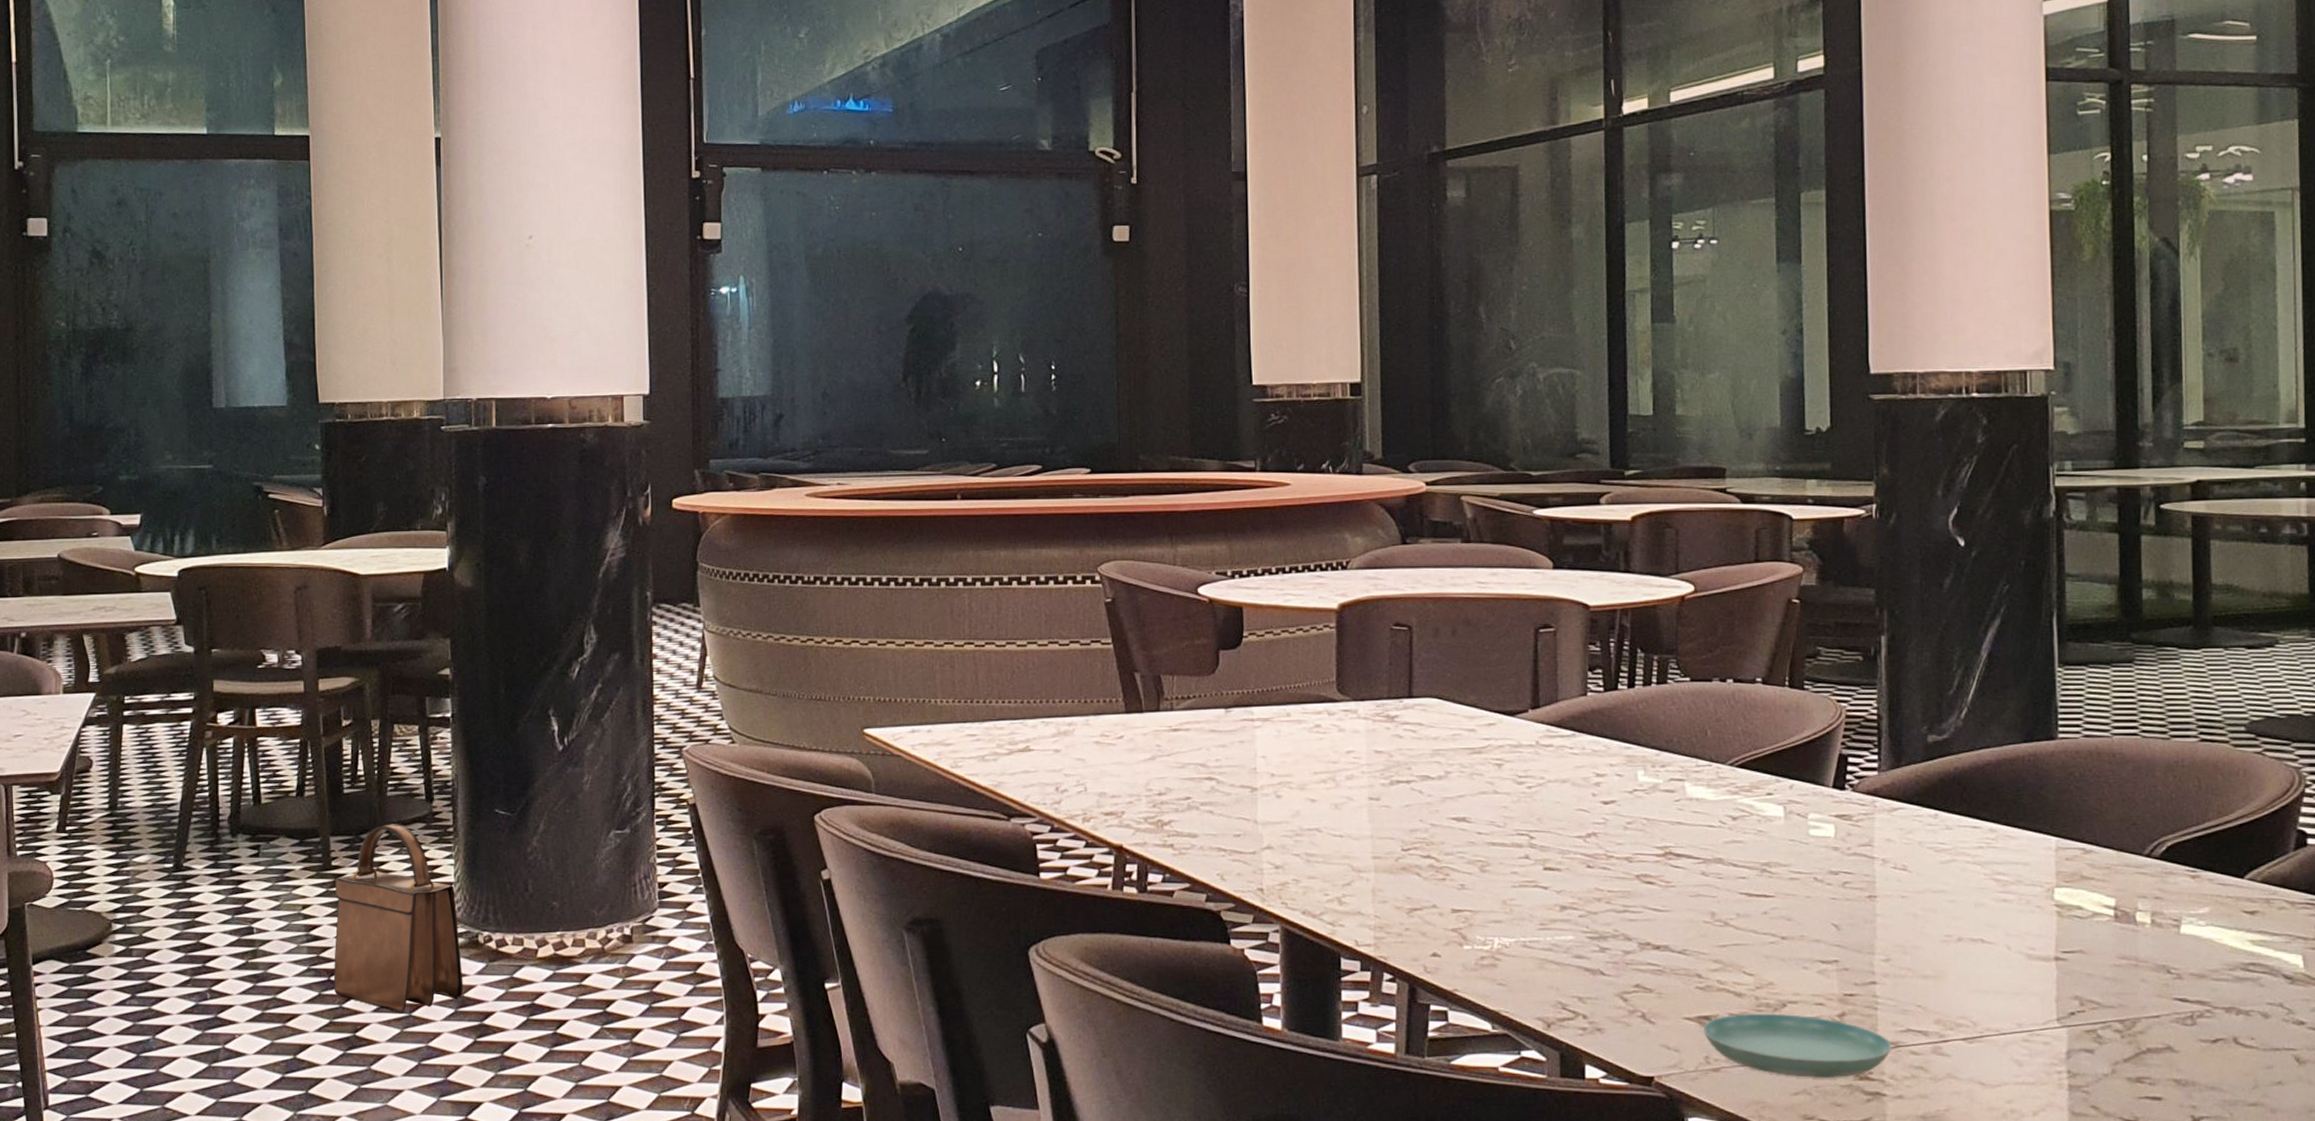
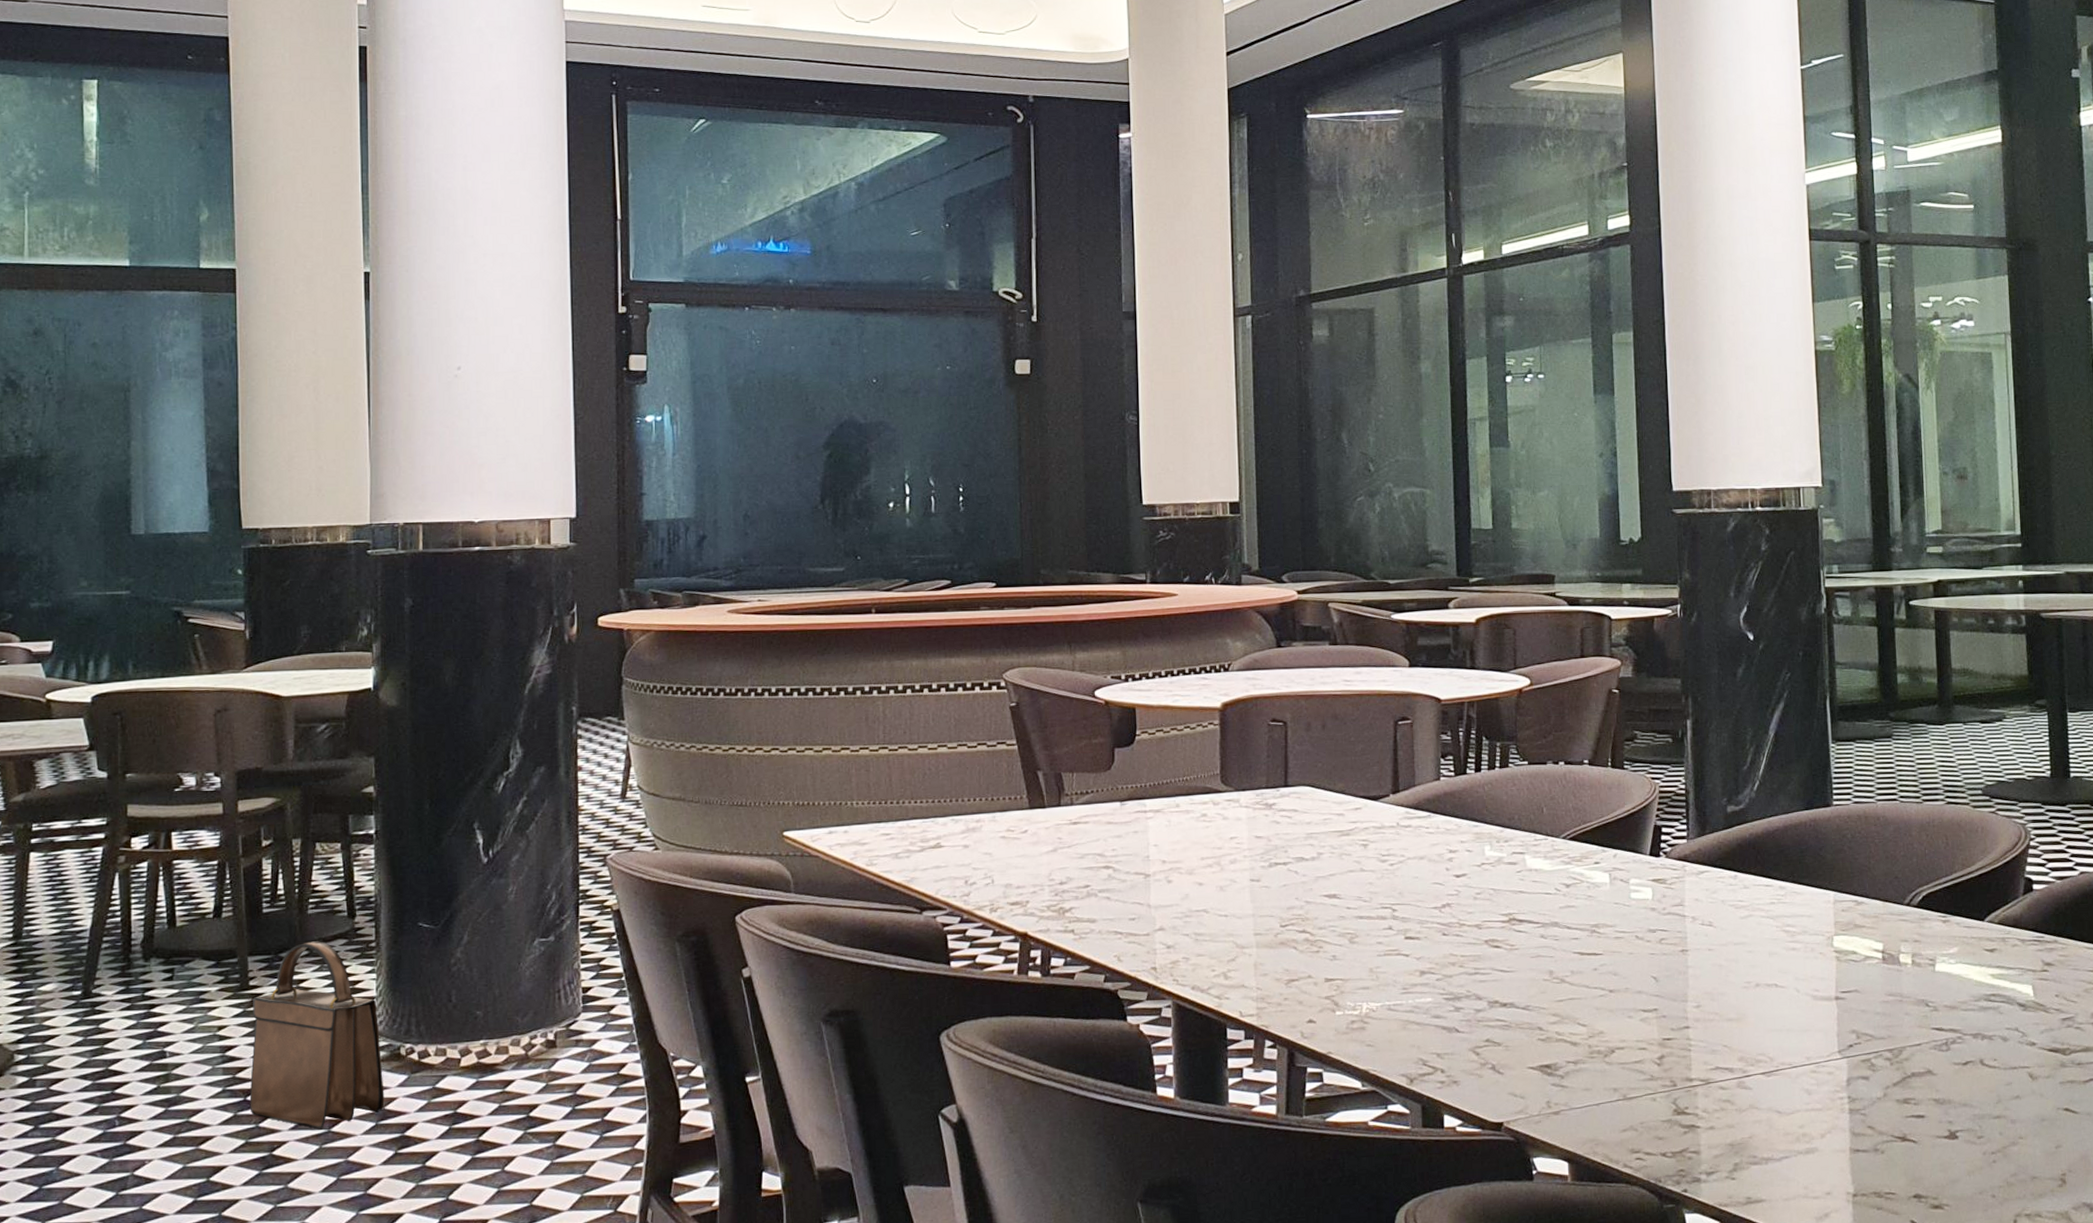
saucer: present [1702,1013,1892,1079] -> none [1544,1059,1704,1116]

